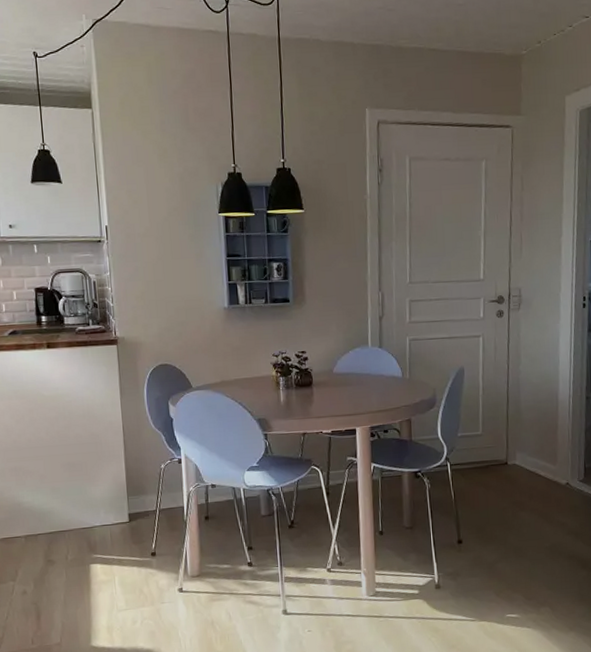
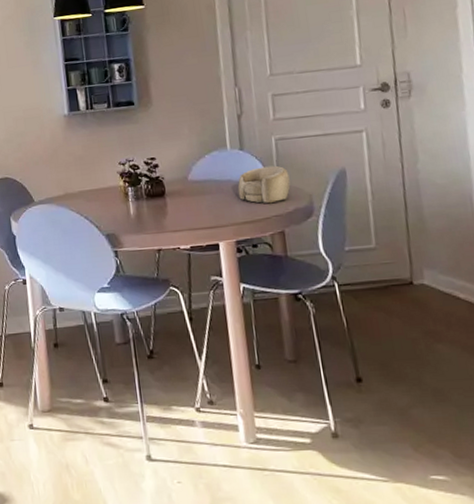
decorative bowl: none [375,362,419,396] -> present [237,165,290,204]

